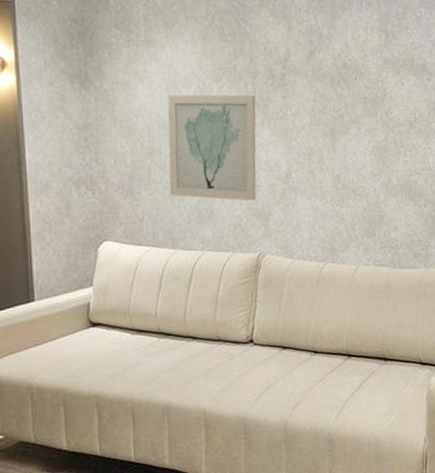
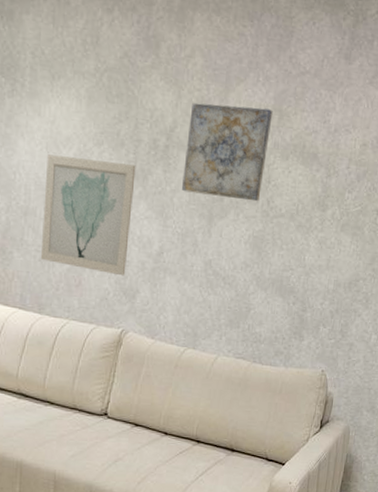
wall art: none [301,30,380,115] -> present [182,102,273,202]

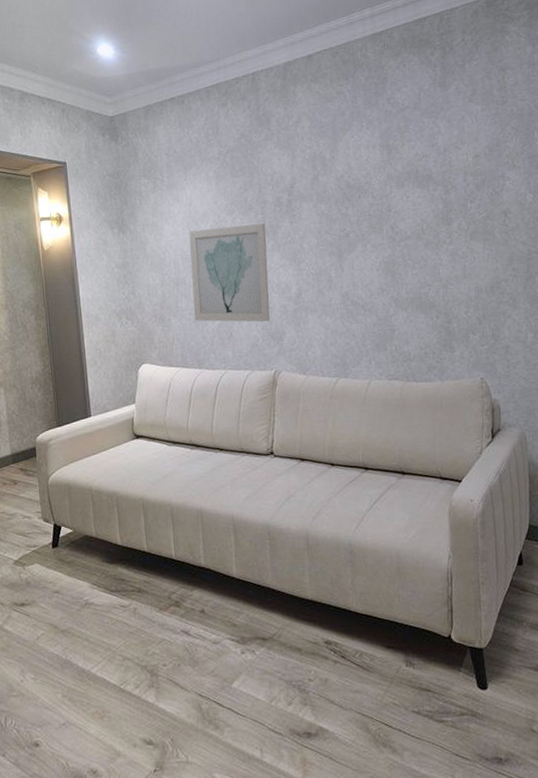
wall art: present [182,102,273,202] -> none [306,147,384,236]

